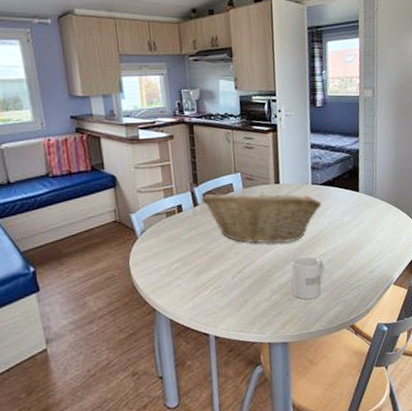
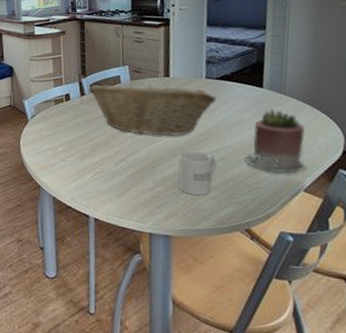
succulent planter: none [347,211,395,271] -> present [244,109,306,174]

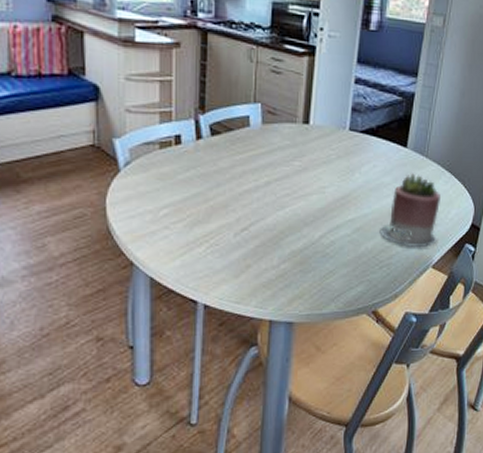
fruit basket: present [88,82,217,136] -> none [207,125,359,200]
mug: present [177,151,217,196] -> none [307,220,351,274]

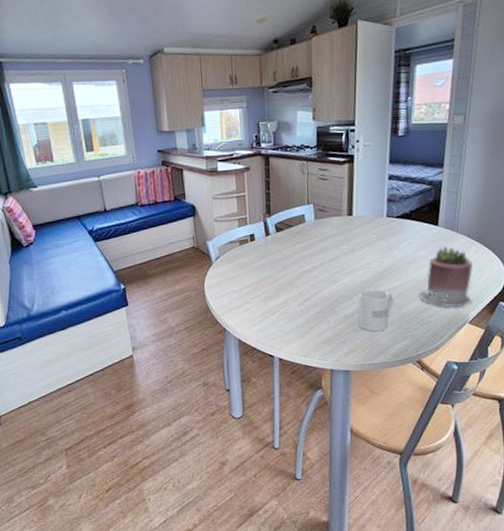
mug: none [307,220,351,274] -> present [358,289,394,332]

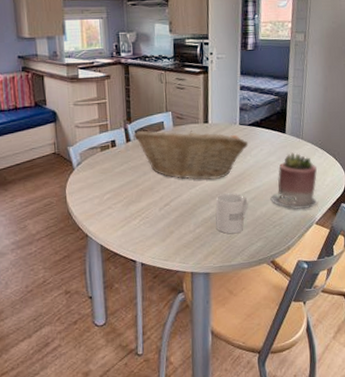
fruit basket: none [273,221,396,275] -> present [133,128,249,180]

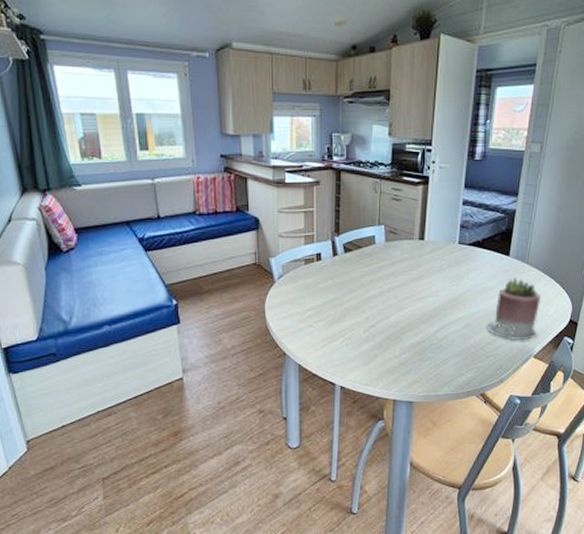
fruit basket: present [133,128,249,180] -> none [341,244,467,302]
mug: present [215,193,248,234] -> none [424,318,461,362]

